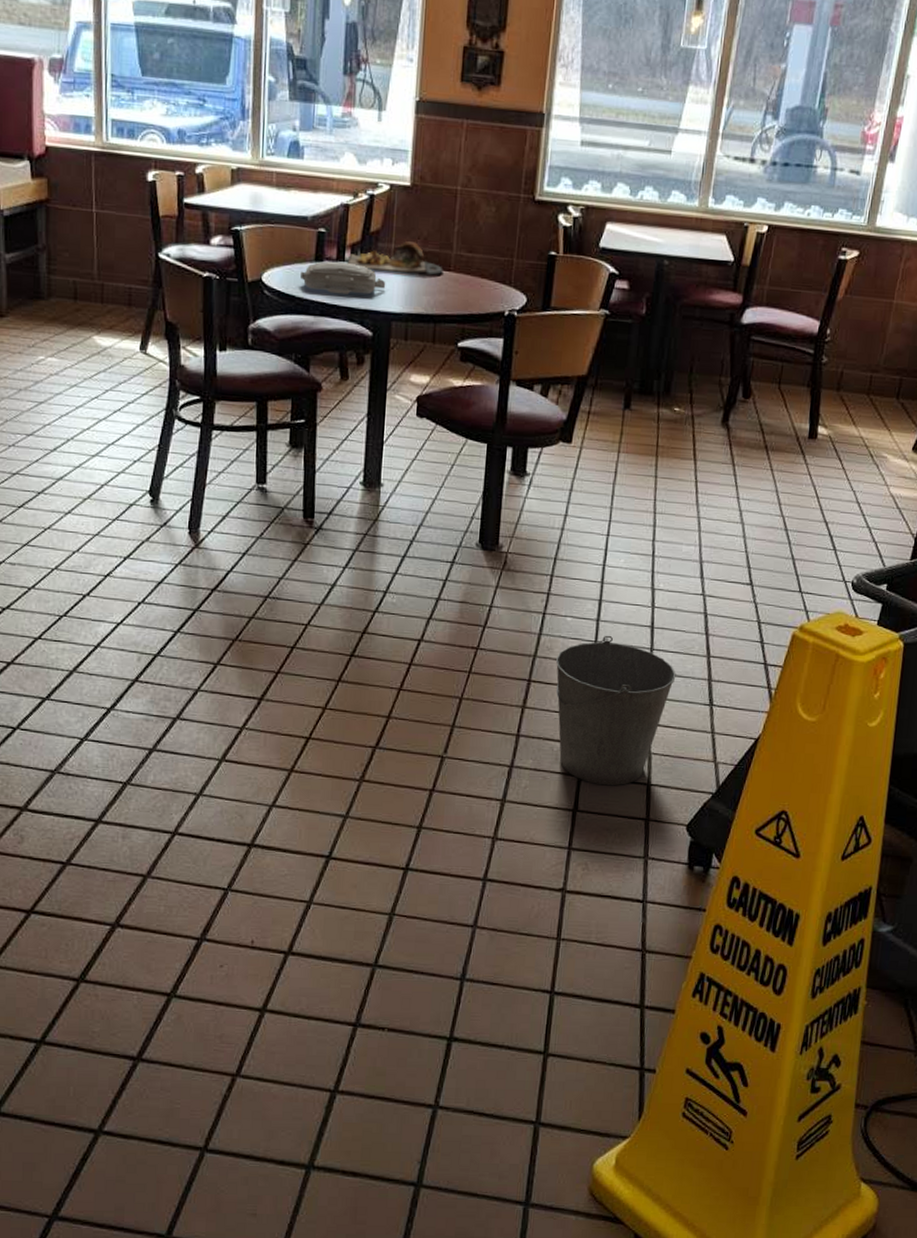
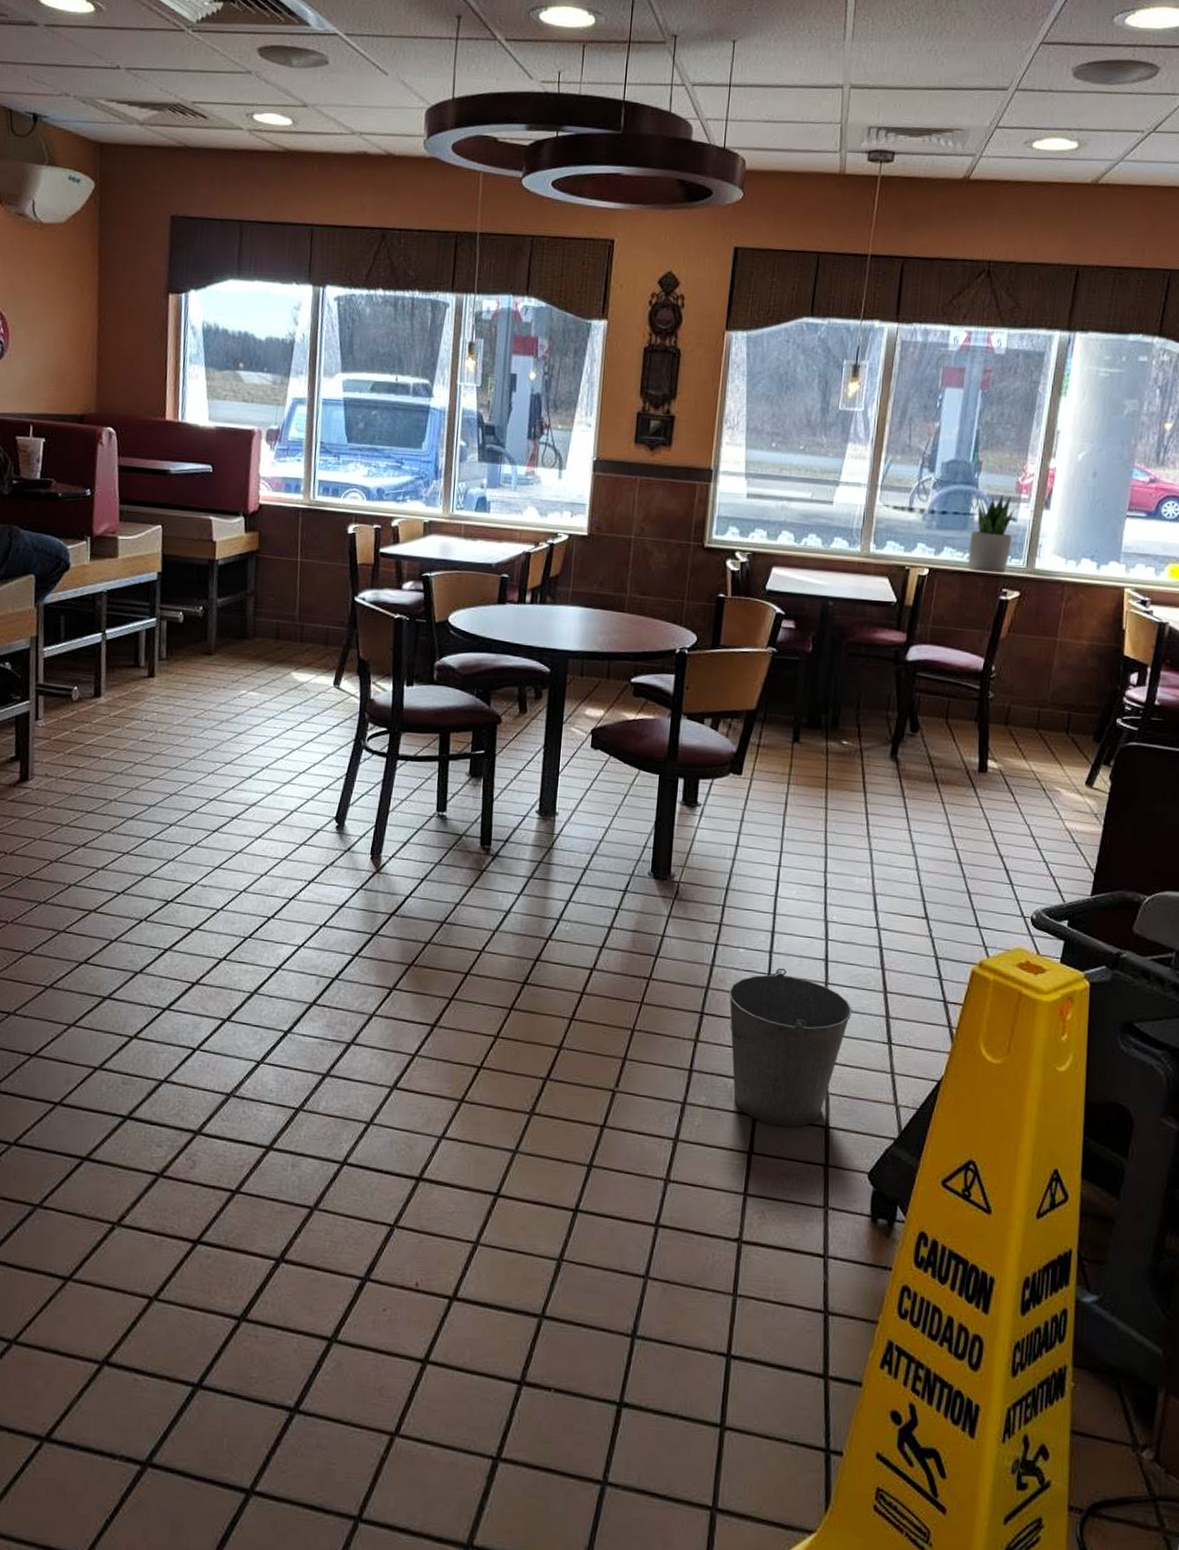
laptop bag: present [301,261,386,295] -> none [484,603,564,634]
food tray: present [347,241,443,276] -> none [528,585,618,617]
planter: none [808,145,859,232] -> present [968,494,1015,574]

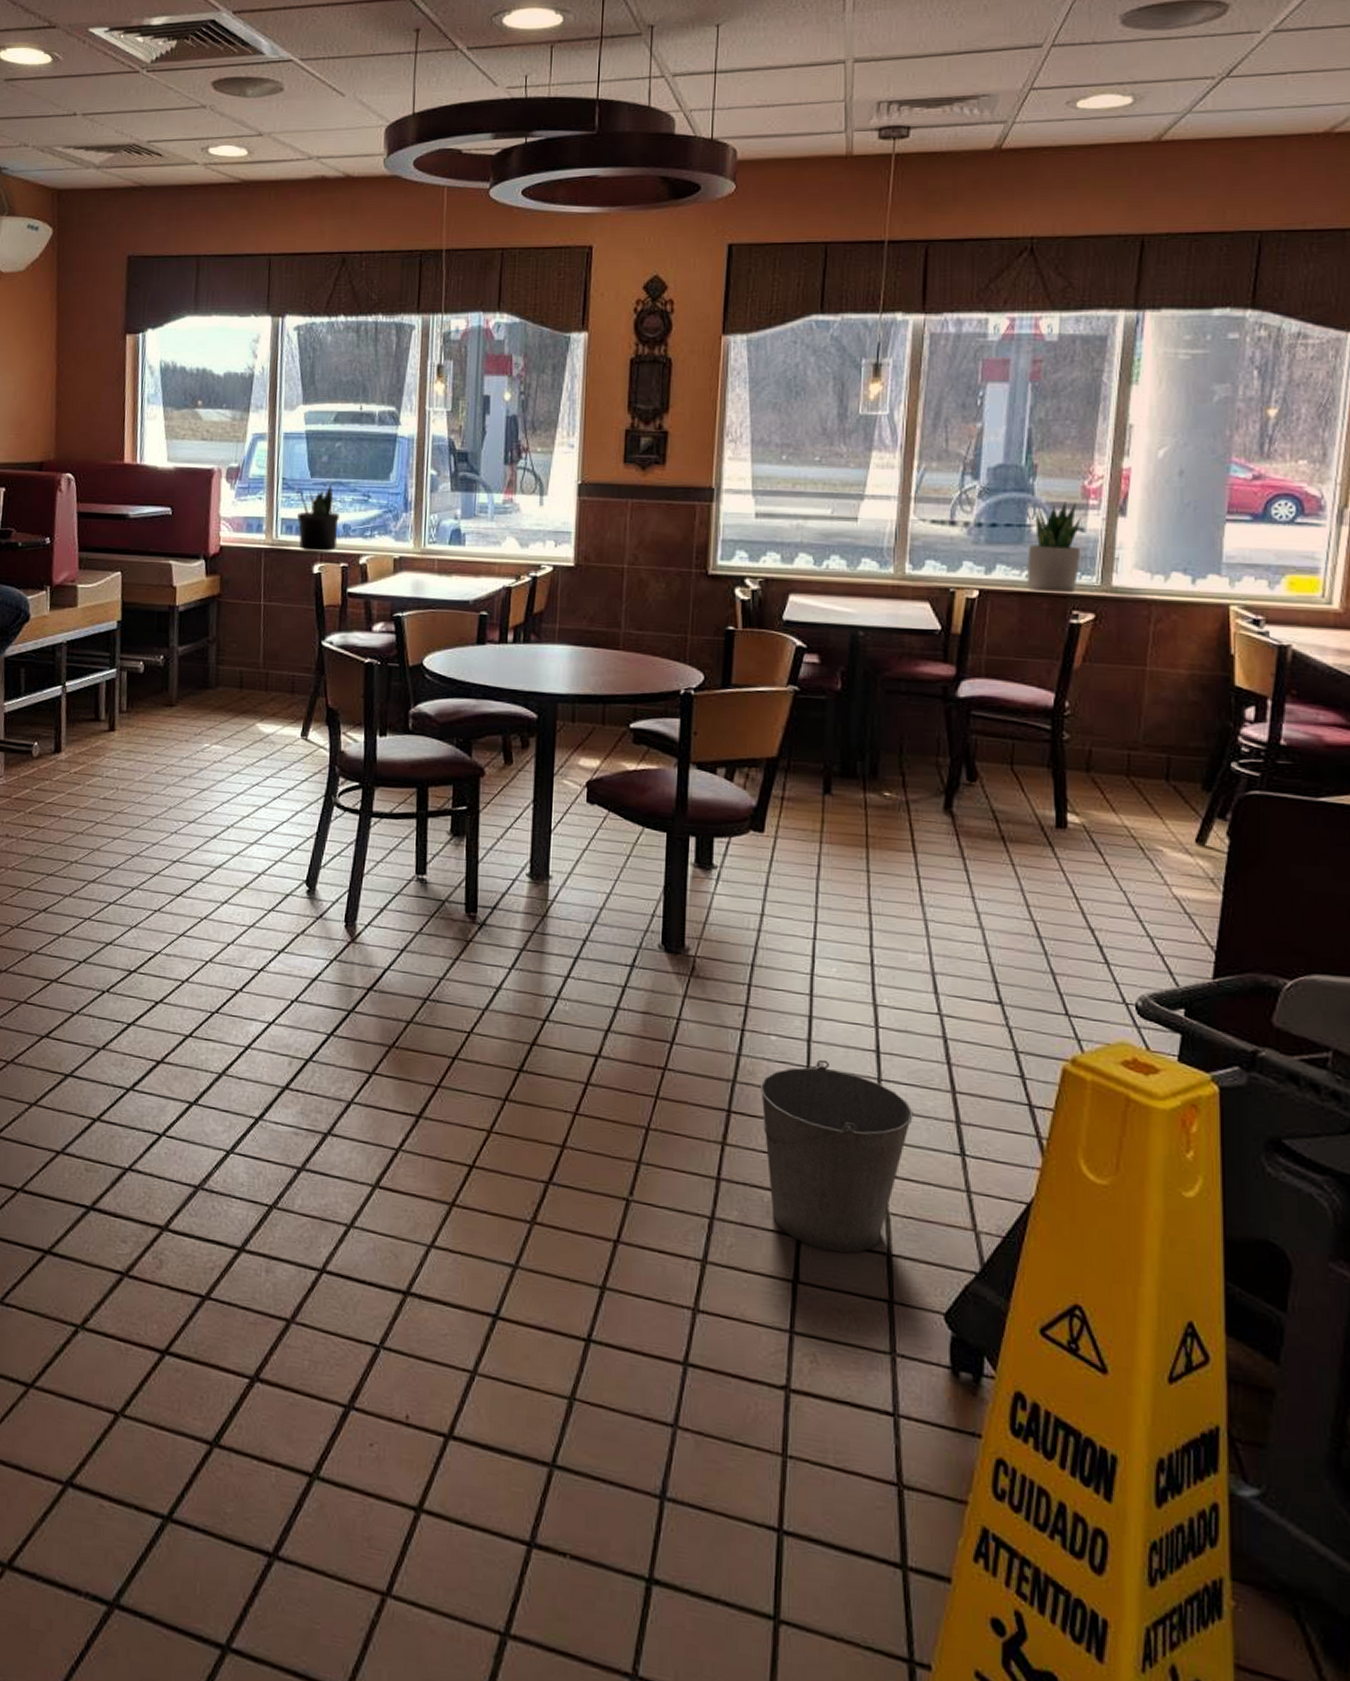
planter: none [334,449,374,514] -> present [297,484,339,552]

